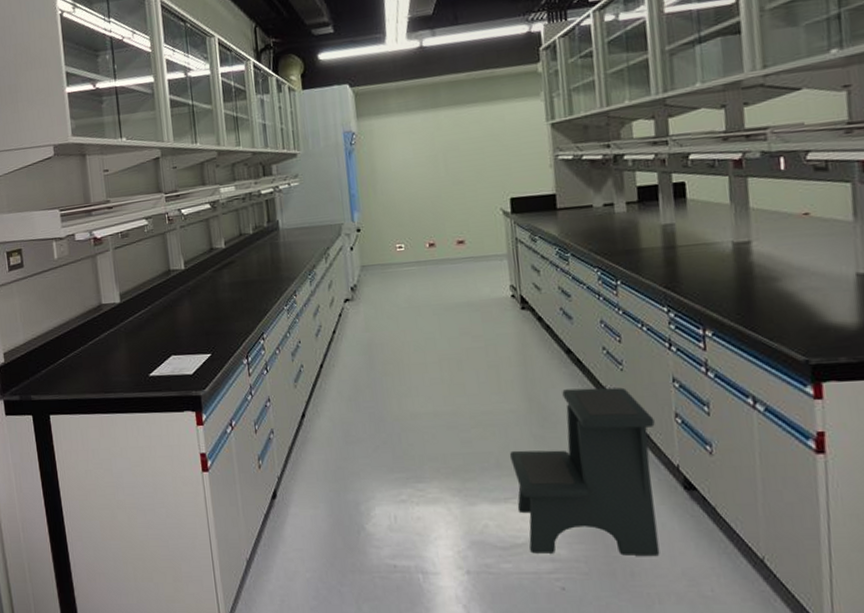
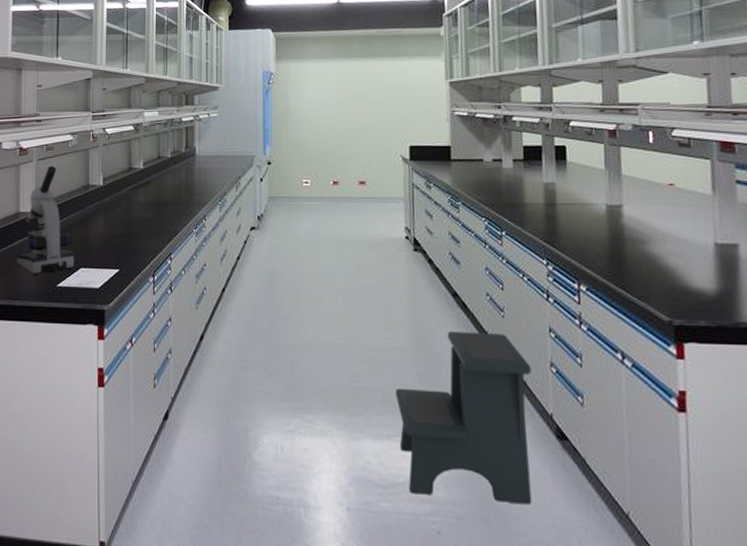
microscope: none [104,253,165,367] -> present [16,165,75,275]

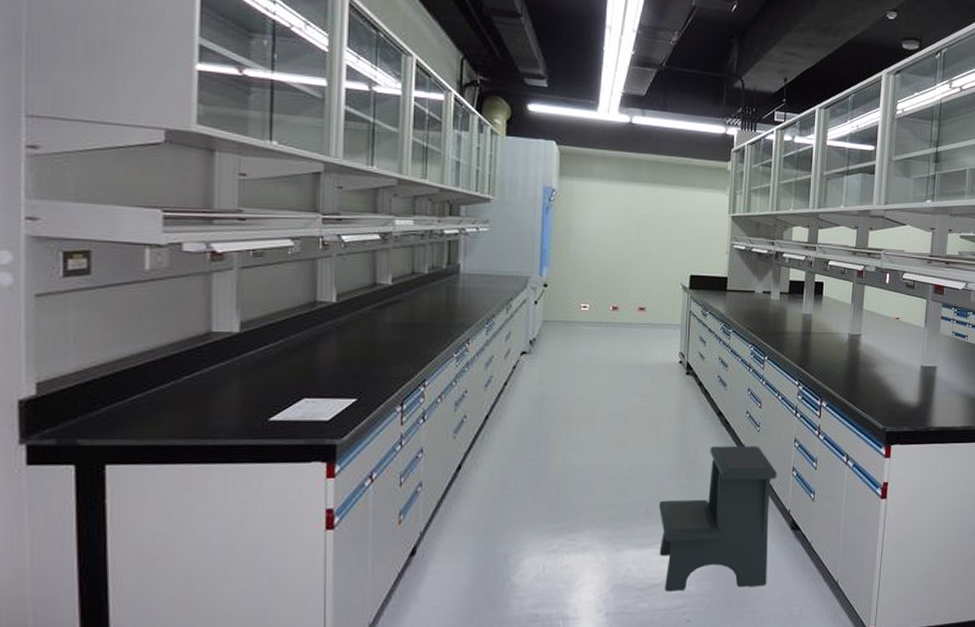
microscope: present [16,165,75,275] -> none [207,275,295,408]

